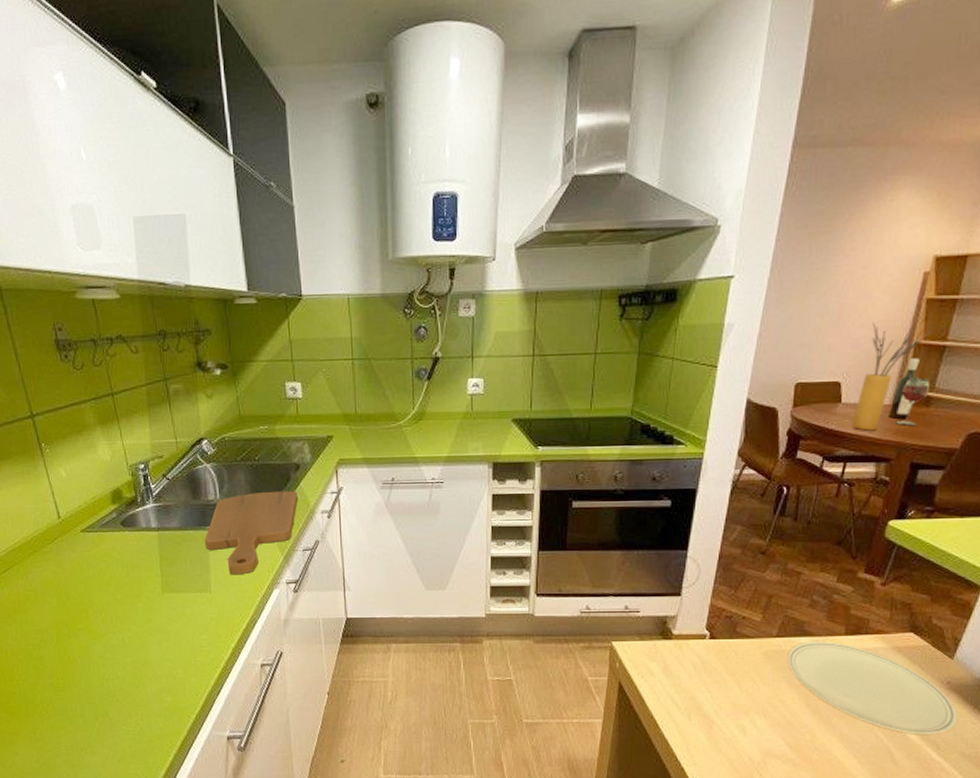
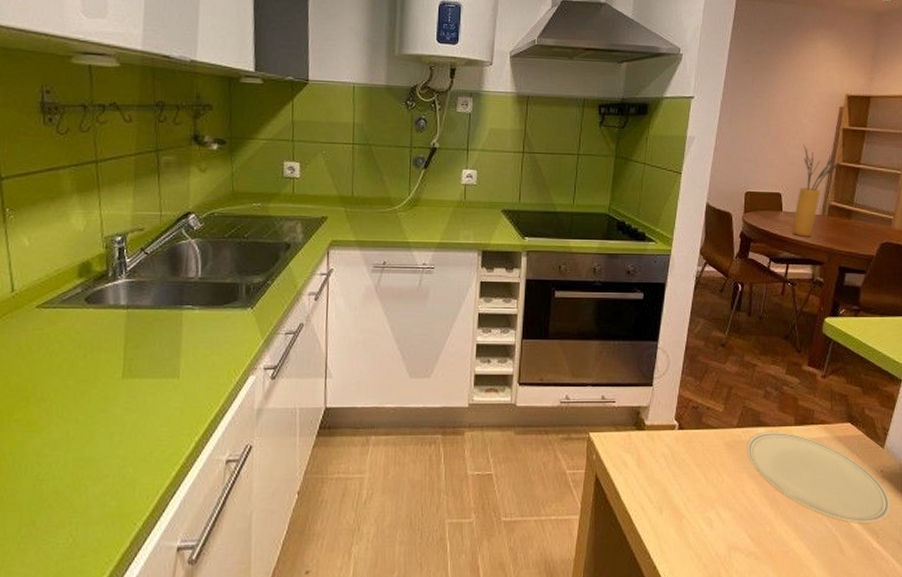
cutting board: present [205,490,298,575] -> none [179,270,286,359]
bottle: present [889,358,920,420] -> none [820,177,841,229]
wineglass: present [895,377,930,426] -> none [825,193,850,234]

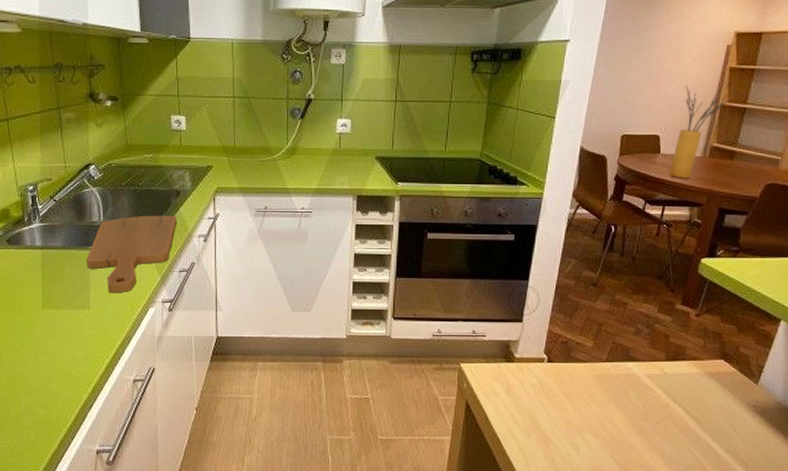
cutting board: none [179,270,286,359] -> present [87,215,177,293]
plate: present [747,432,891,523] -> none [616,366,763,454]

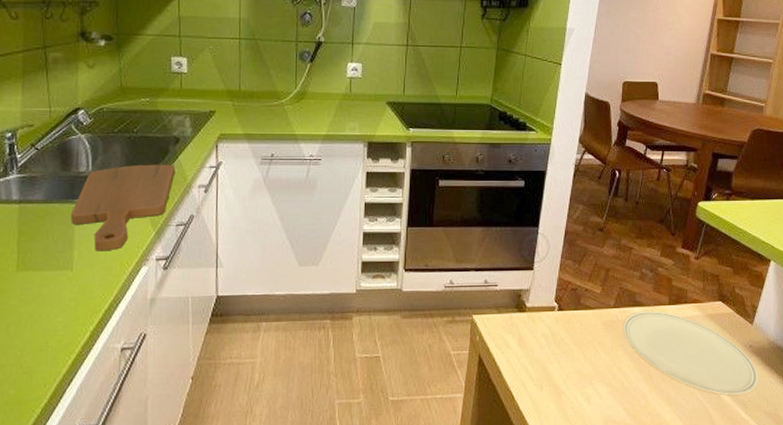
plate: none [616,366,763,454] -> present [624,311,759,396]
vase: present [670,85,735,179] -> none [668,35,723,125]

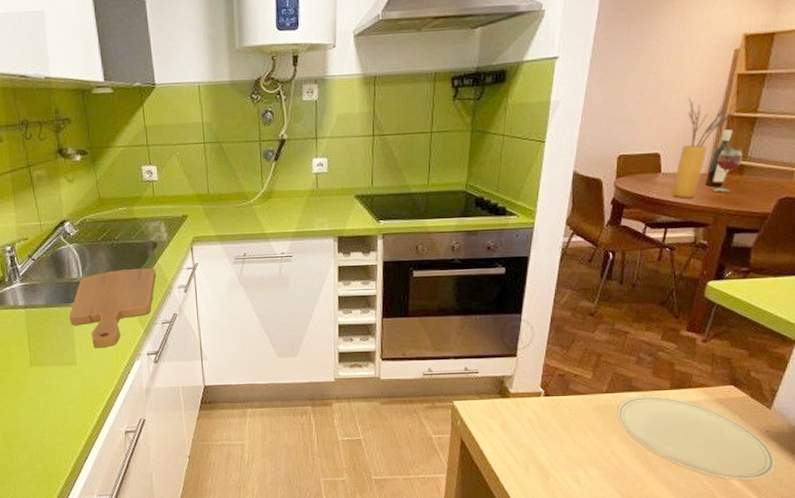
vase: none [668,35,723,125] -> present [672,97,744,199]
bottle: none [695,66,715,116] -> present [706,129,733,188]
wineglass: none [699,82,724,121] -> present [711,147,743,193]

